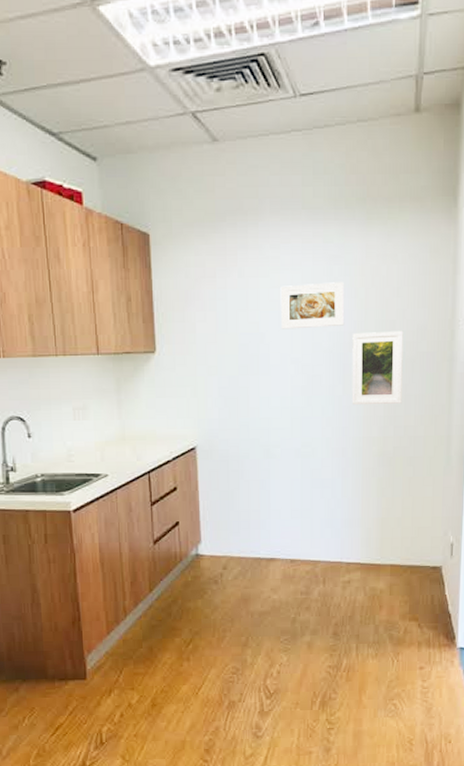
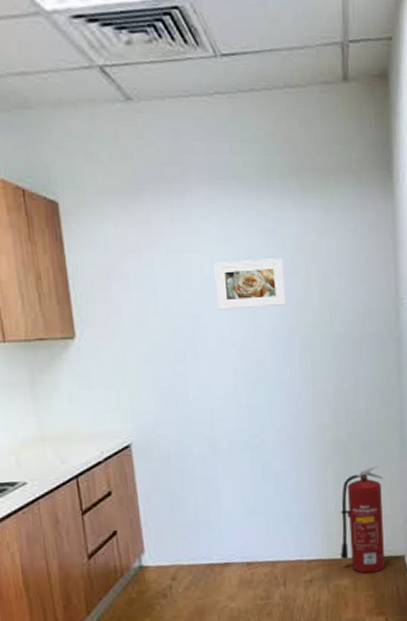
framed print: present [351,330,404,406] -> none [296,310,352,391]
fire extinguisher: none [378,479,426,580] -> present [340,465,385,573]

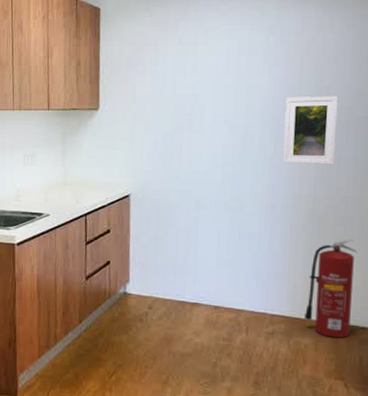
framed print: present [214,258,287,310] -> none [216,50,280,92]
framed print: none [296,310,352,391] -> present [282,95,339,165]

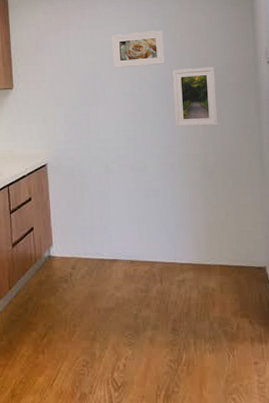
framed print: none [216,50,280,92] -> present [112,30,165,68]
fire extinguisher: present [303,239,357,338] -> none [208,189,248,279]

